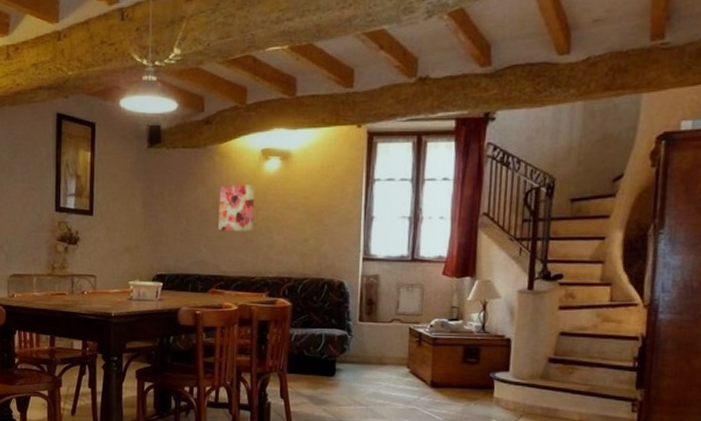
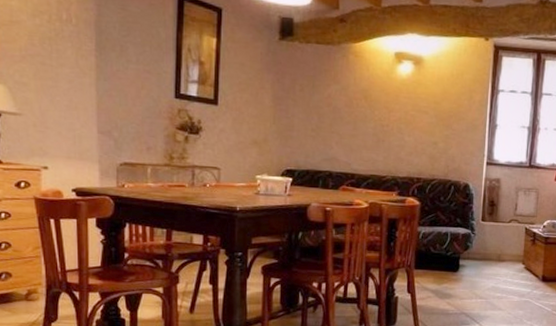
wall art: present [219,185,255,231] -> none [351,84,388,132]

